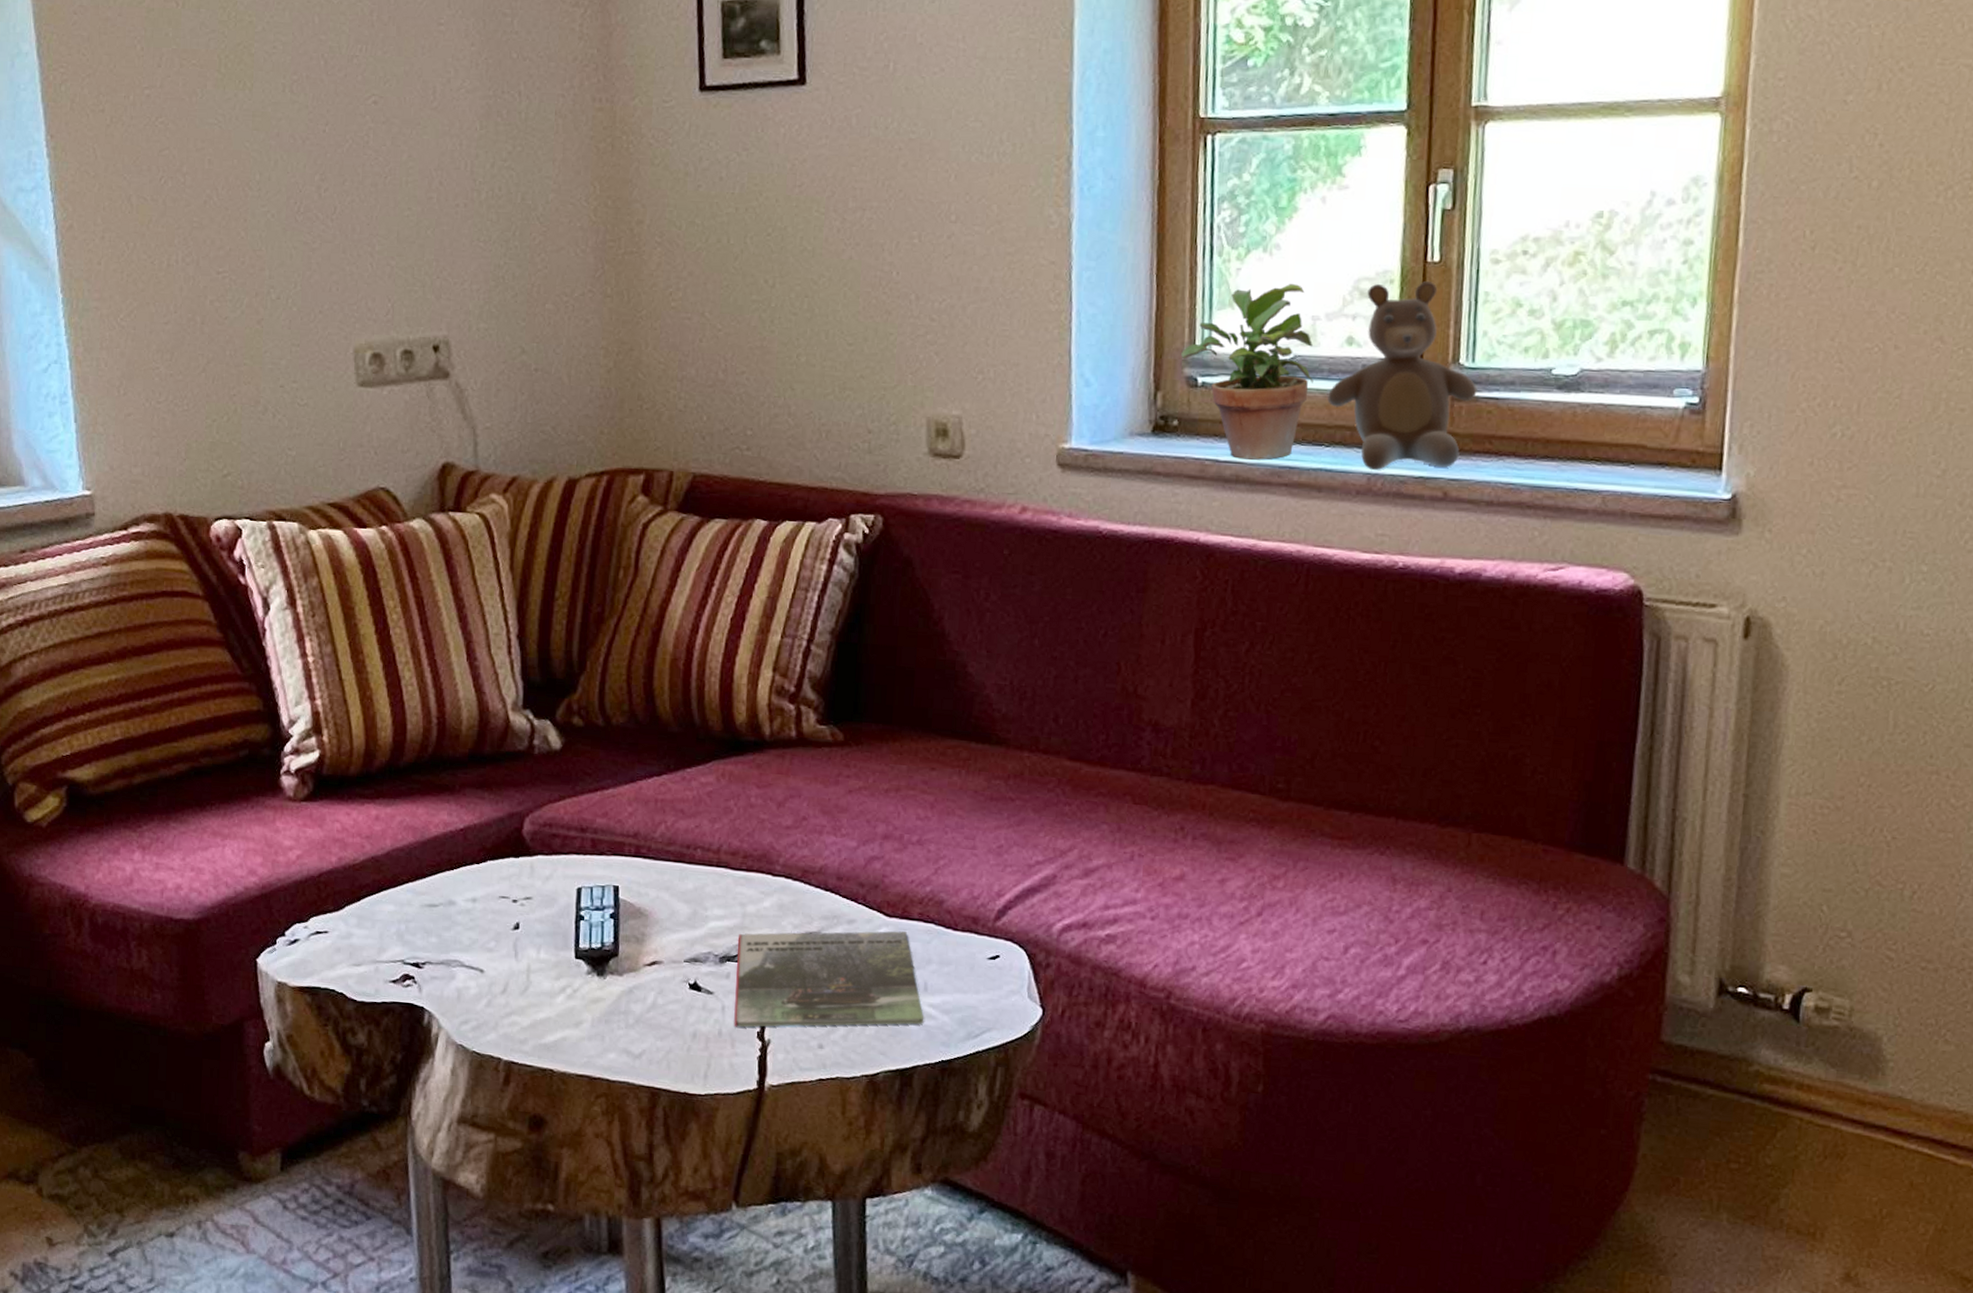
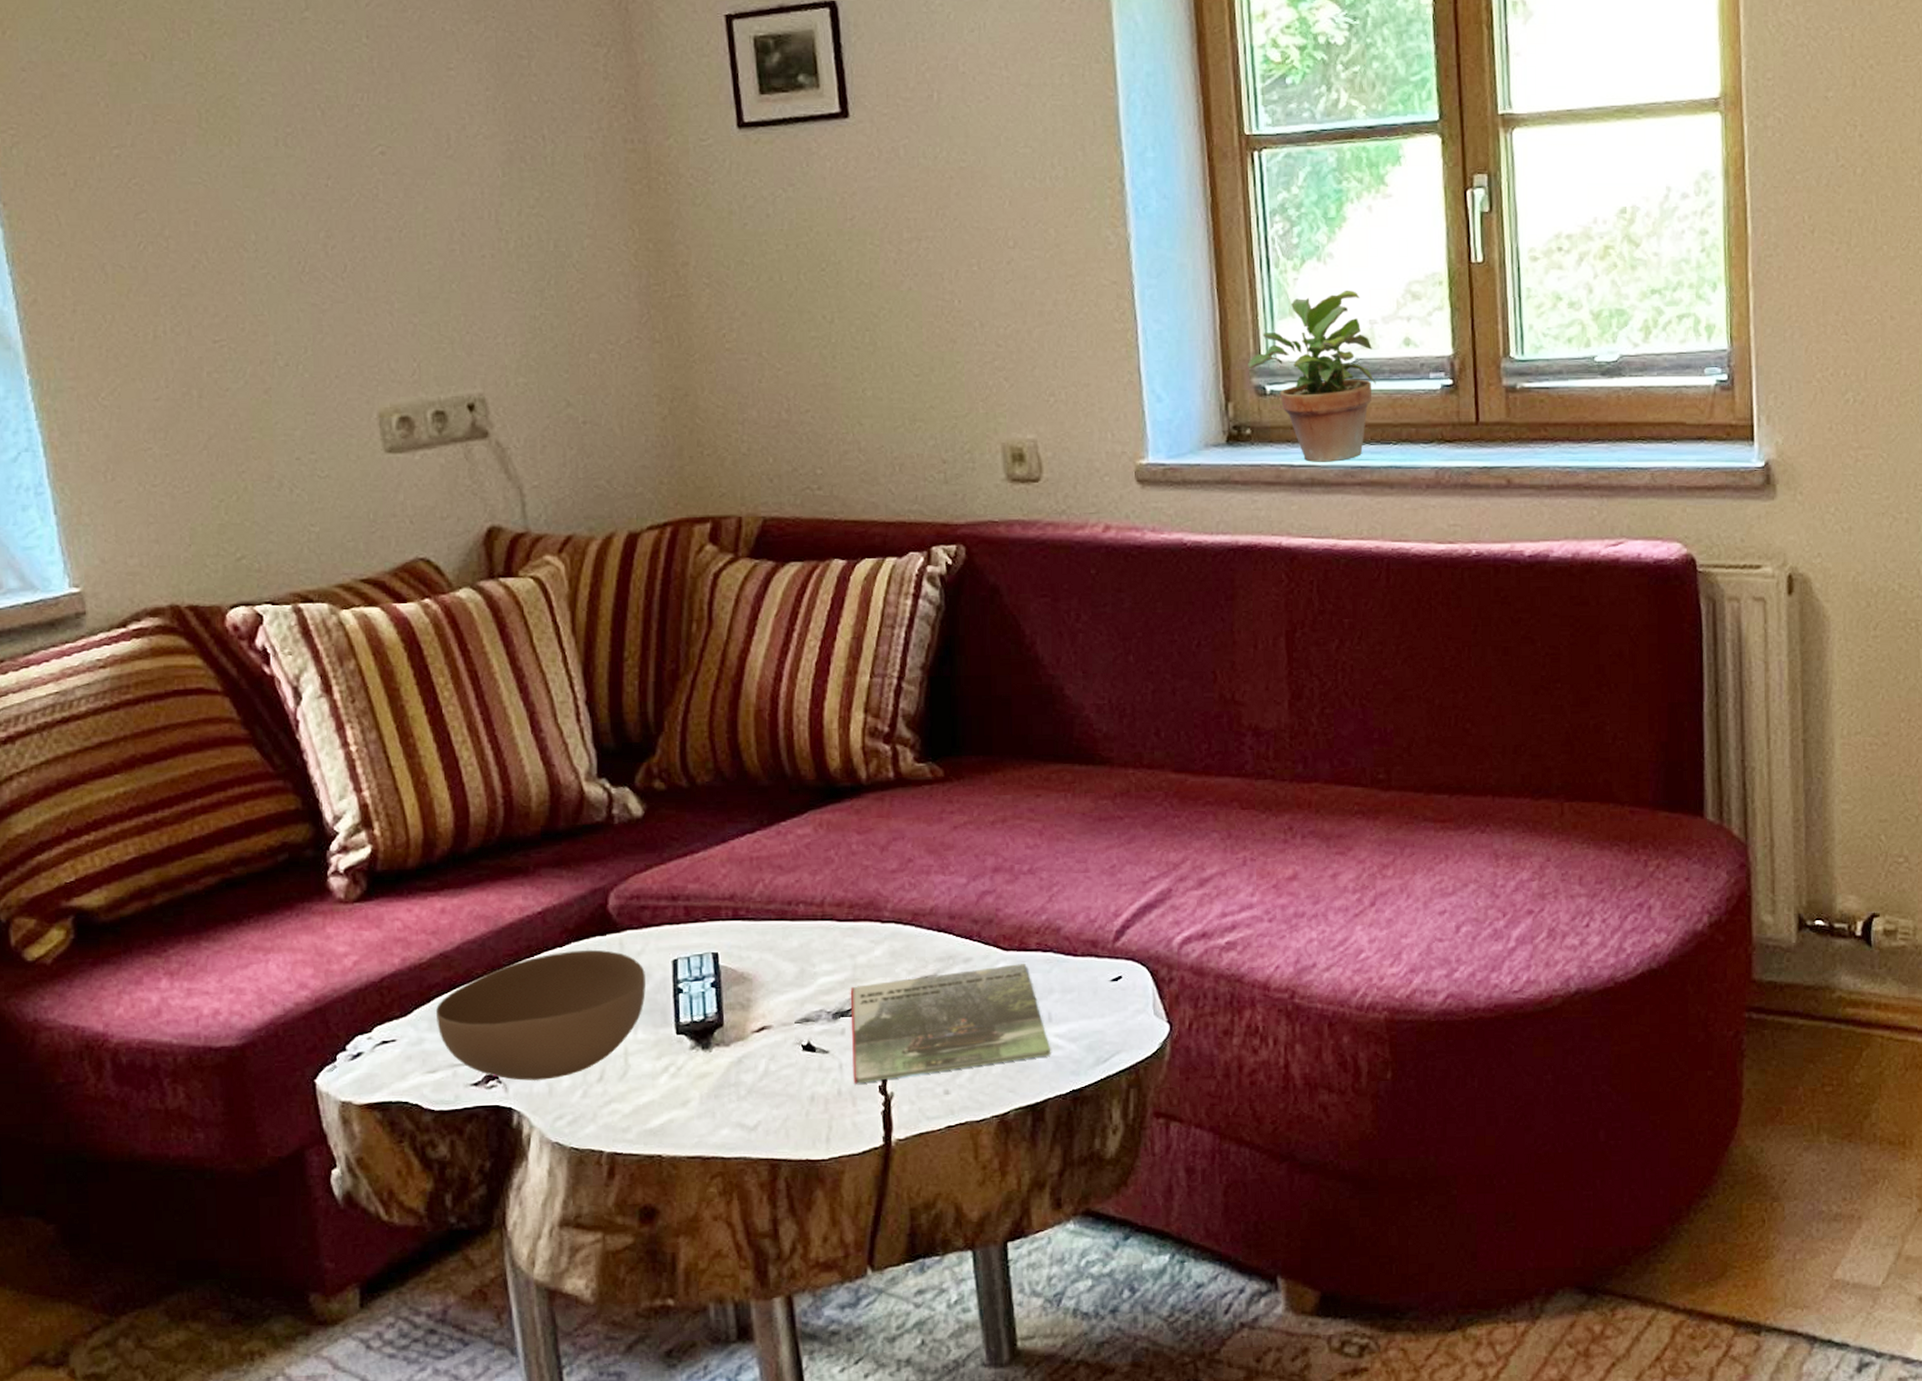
bowl: none [364,868,551,986] -> present [436,949,646,1081]
teddy bear: present [1327,281,1477,470] -> none [1391,281,1529,463]

